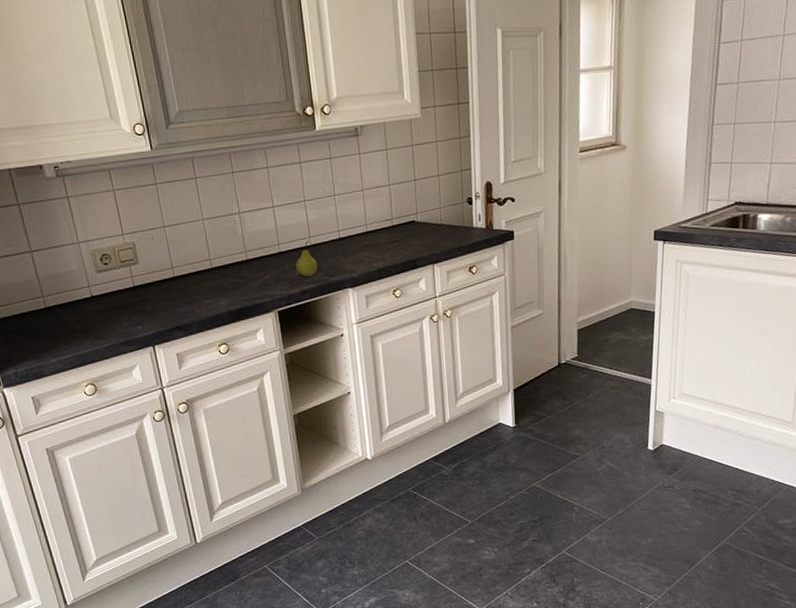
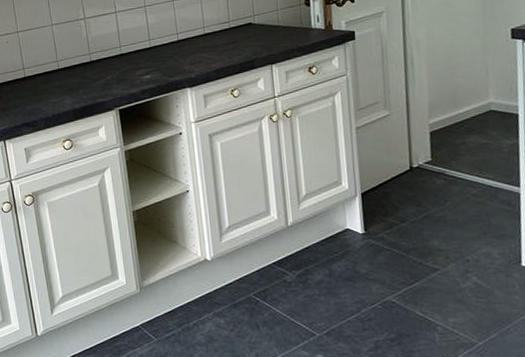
fruit: present [295,241,317,278] -> none [136,43,157,78]

